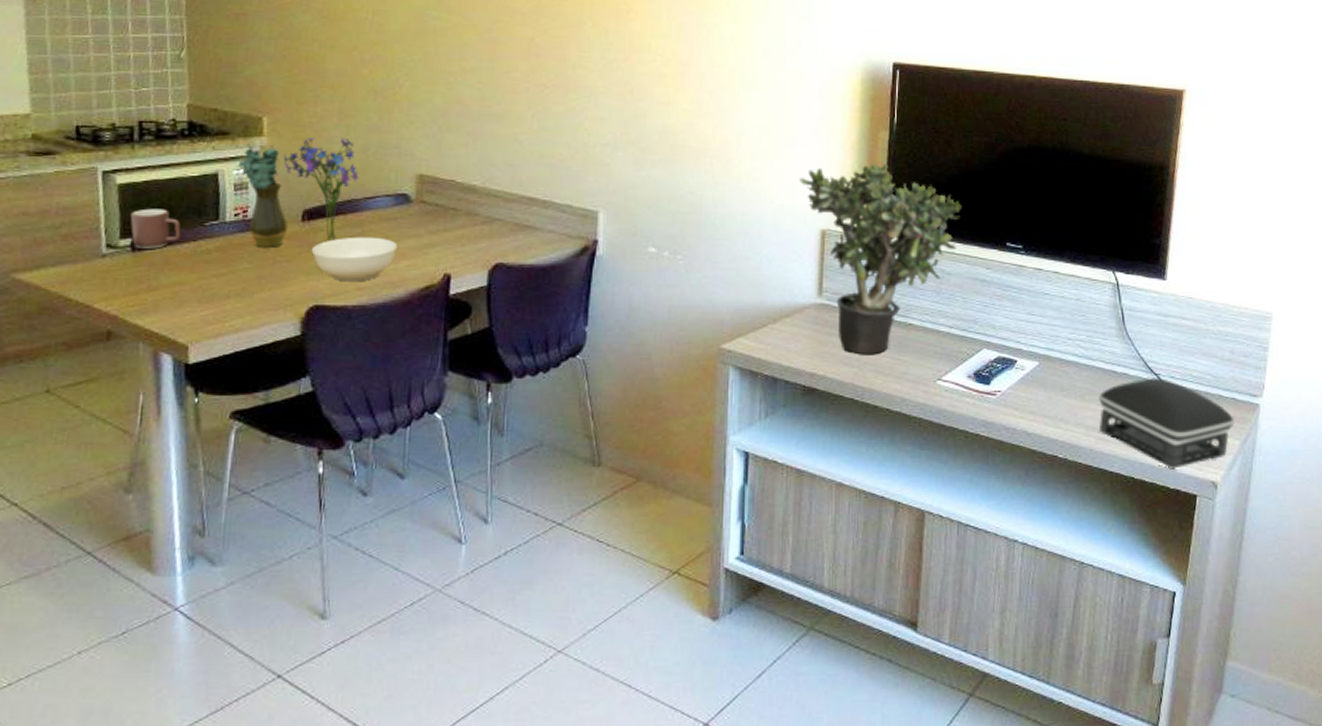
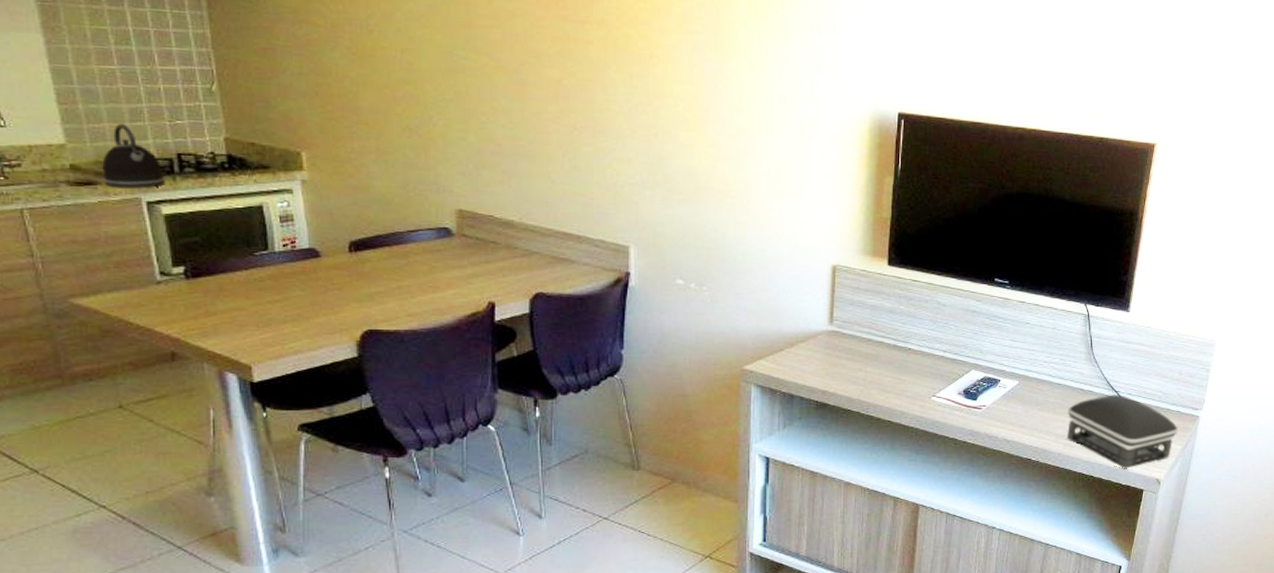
kettle: none [61,92,124,158] -> present [102,124,165,189]
mug: present [130,208,181,249] -> none [179,238,232,276]
vase: present [239,144,287,247] -> none [282,177,335,276]
flowers: present [283,136,359,242] -> none [325,172,401,272]
bowl: present [311,236,398,282] -> none [360,267,444,309]
potted plant: present [800,163,962,355] -> none [813,205,957,375]

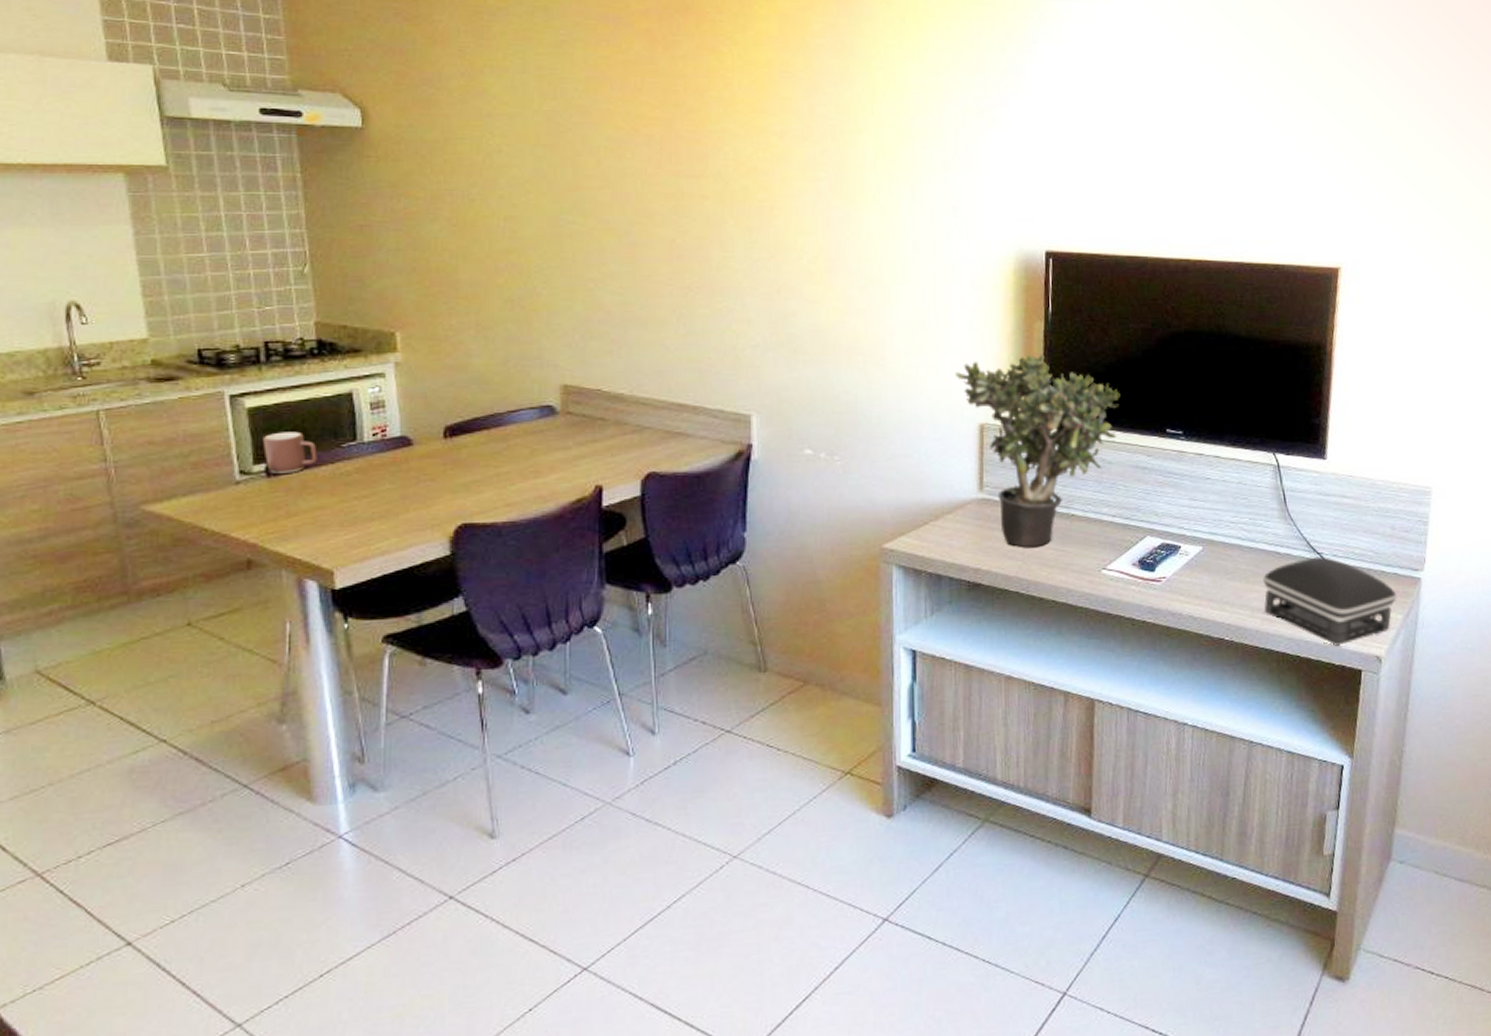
kettle: present [102,124,165,189] -> none [184,314,250,382]
mug: none [179,238,232,276] -> present [262,431,318,474]
potted plant: none [813,205,957,375] -> present [955,354,1121,548]

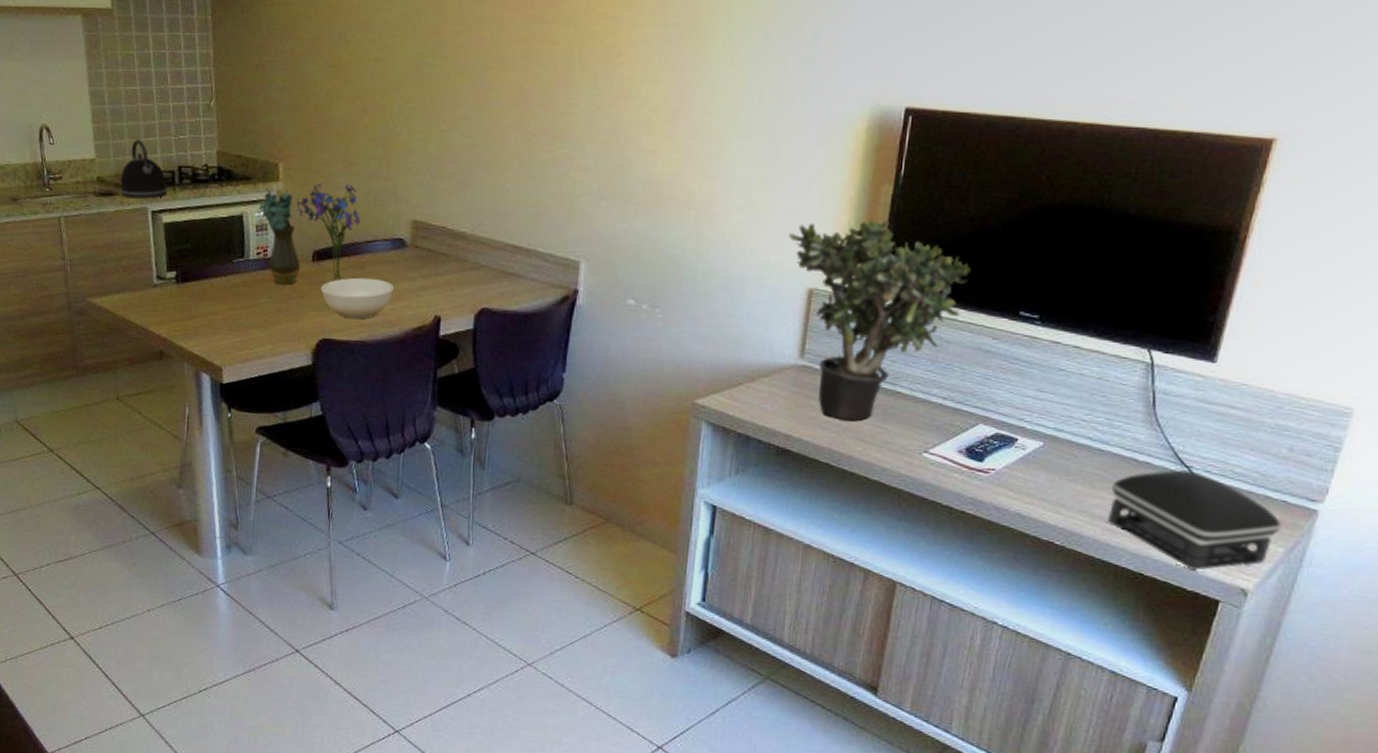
kettle: none [184,314,250,382] -> present [120,140,167,199]
mug: present [262,431,318,474] -> none [174,245,214,282]
vase: none [374,360,429,467] -> present [260,188,300,284]
flowers: none [419,350,501,458] -> present [296,182,361,282]
bowl: none [455,451,546,499] -> present [320,277,395,320]

